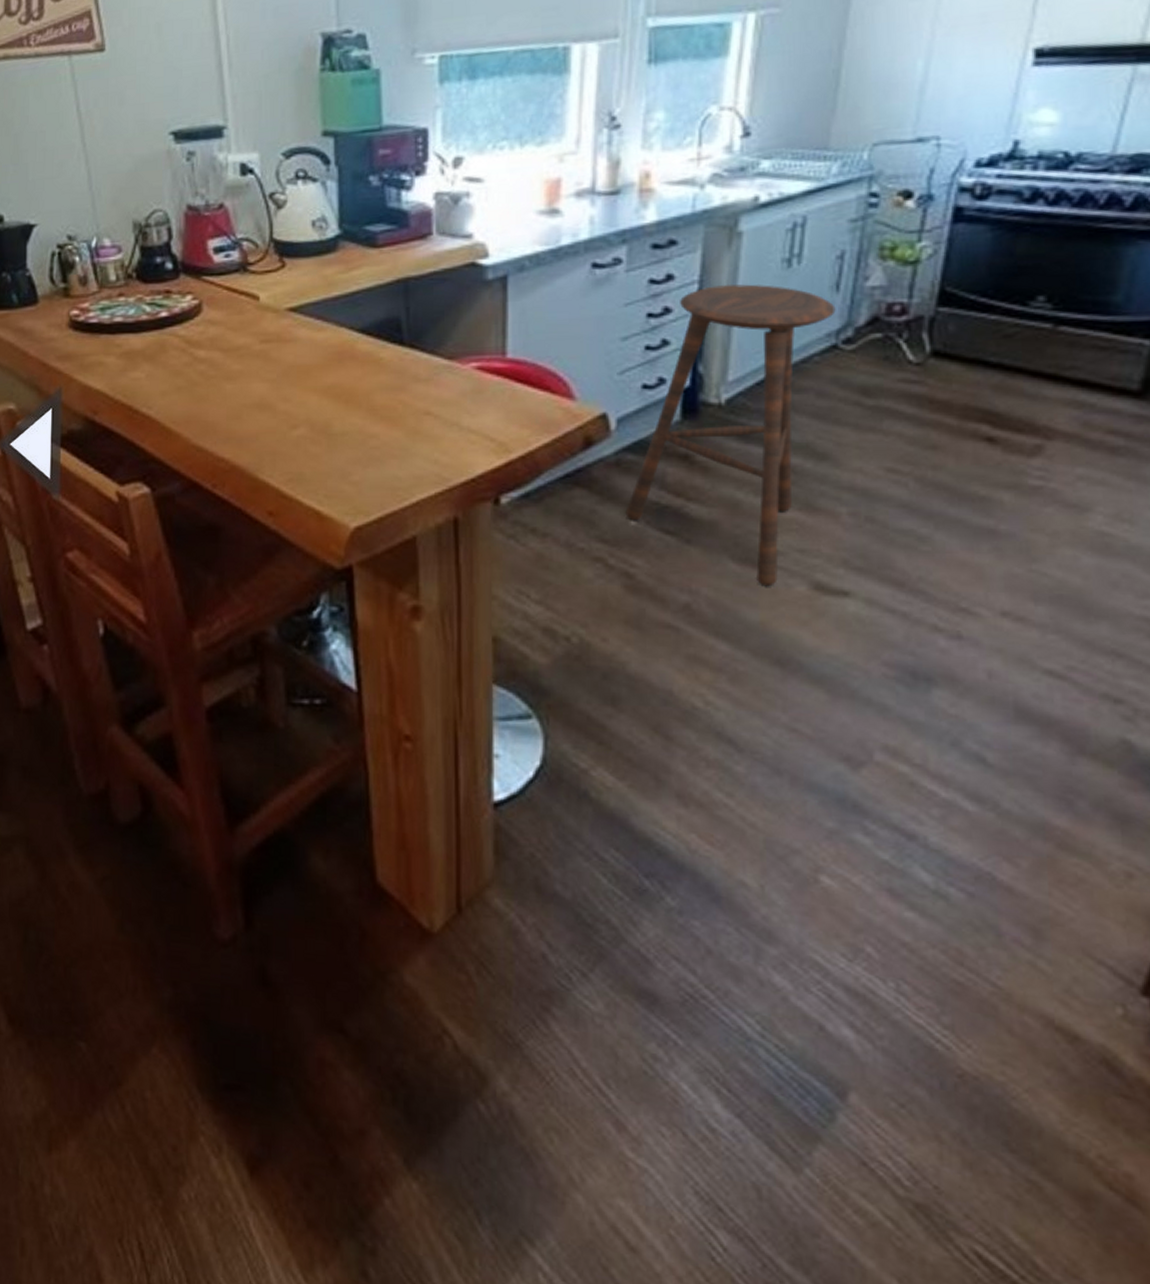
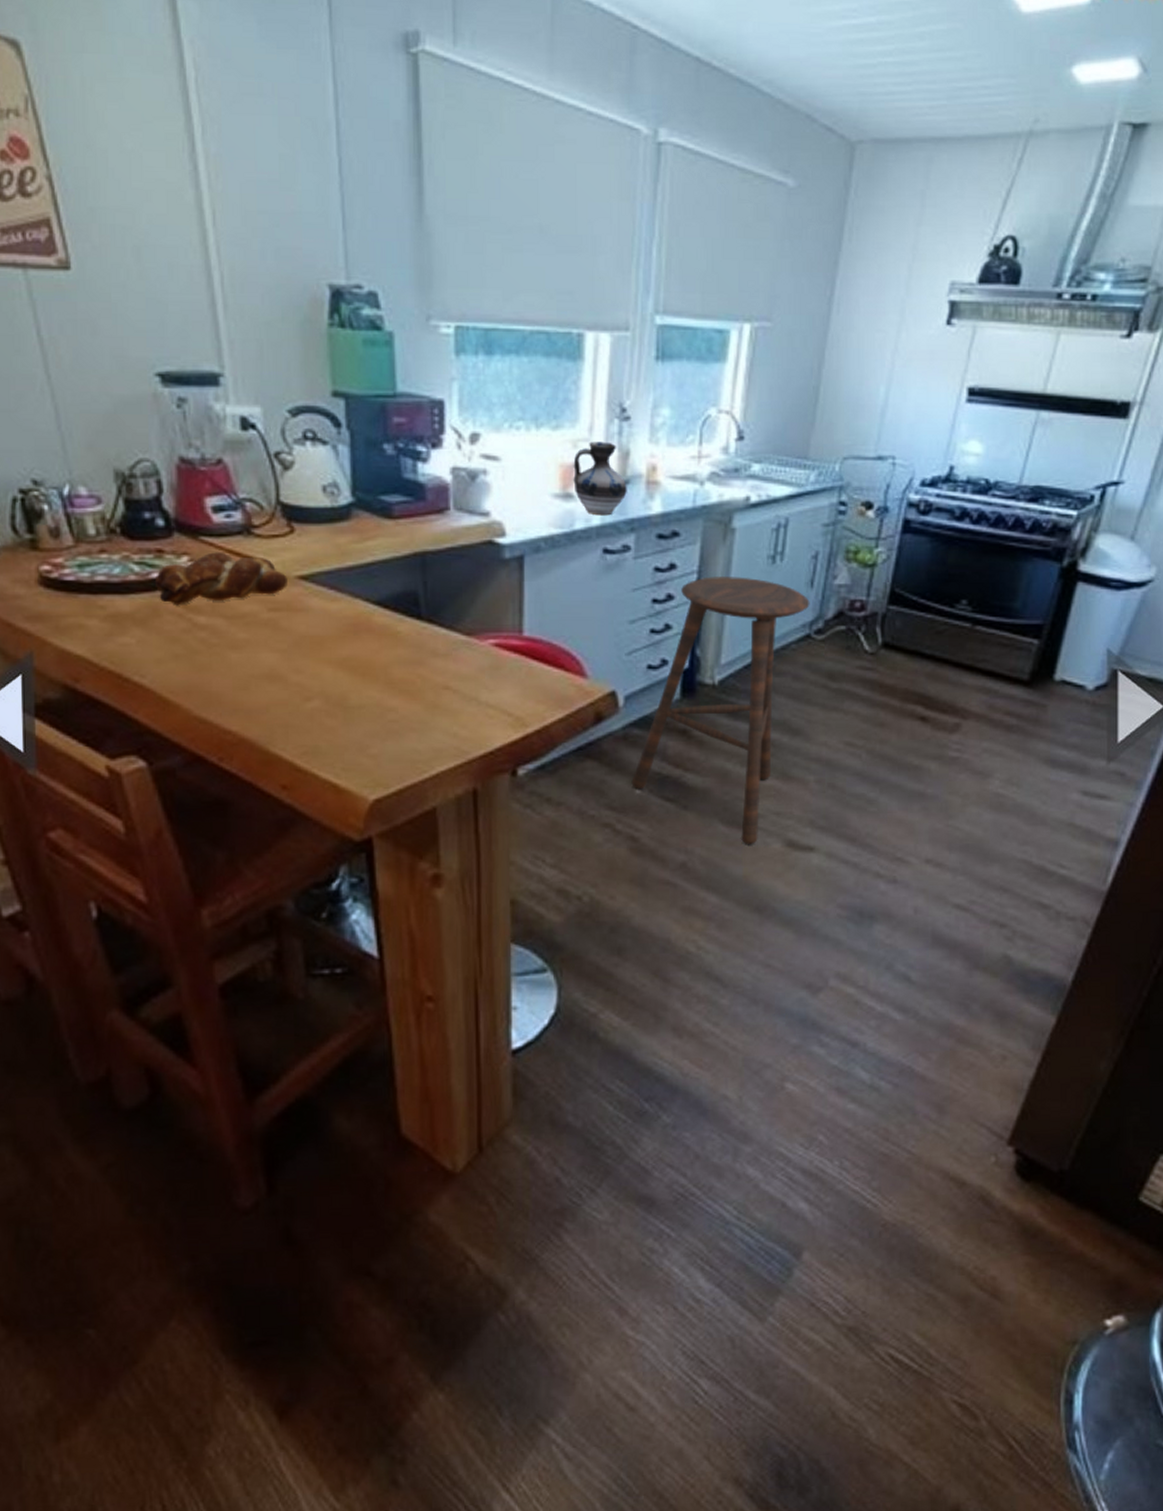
bread loaf: none [162,289,278,341] -> present [154,552,288,606]
ceramic jug: none [559,152,618,230] -> present [573,441,627,516]

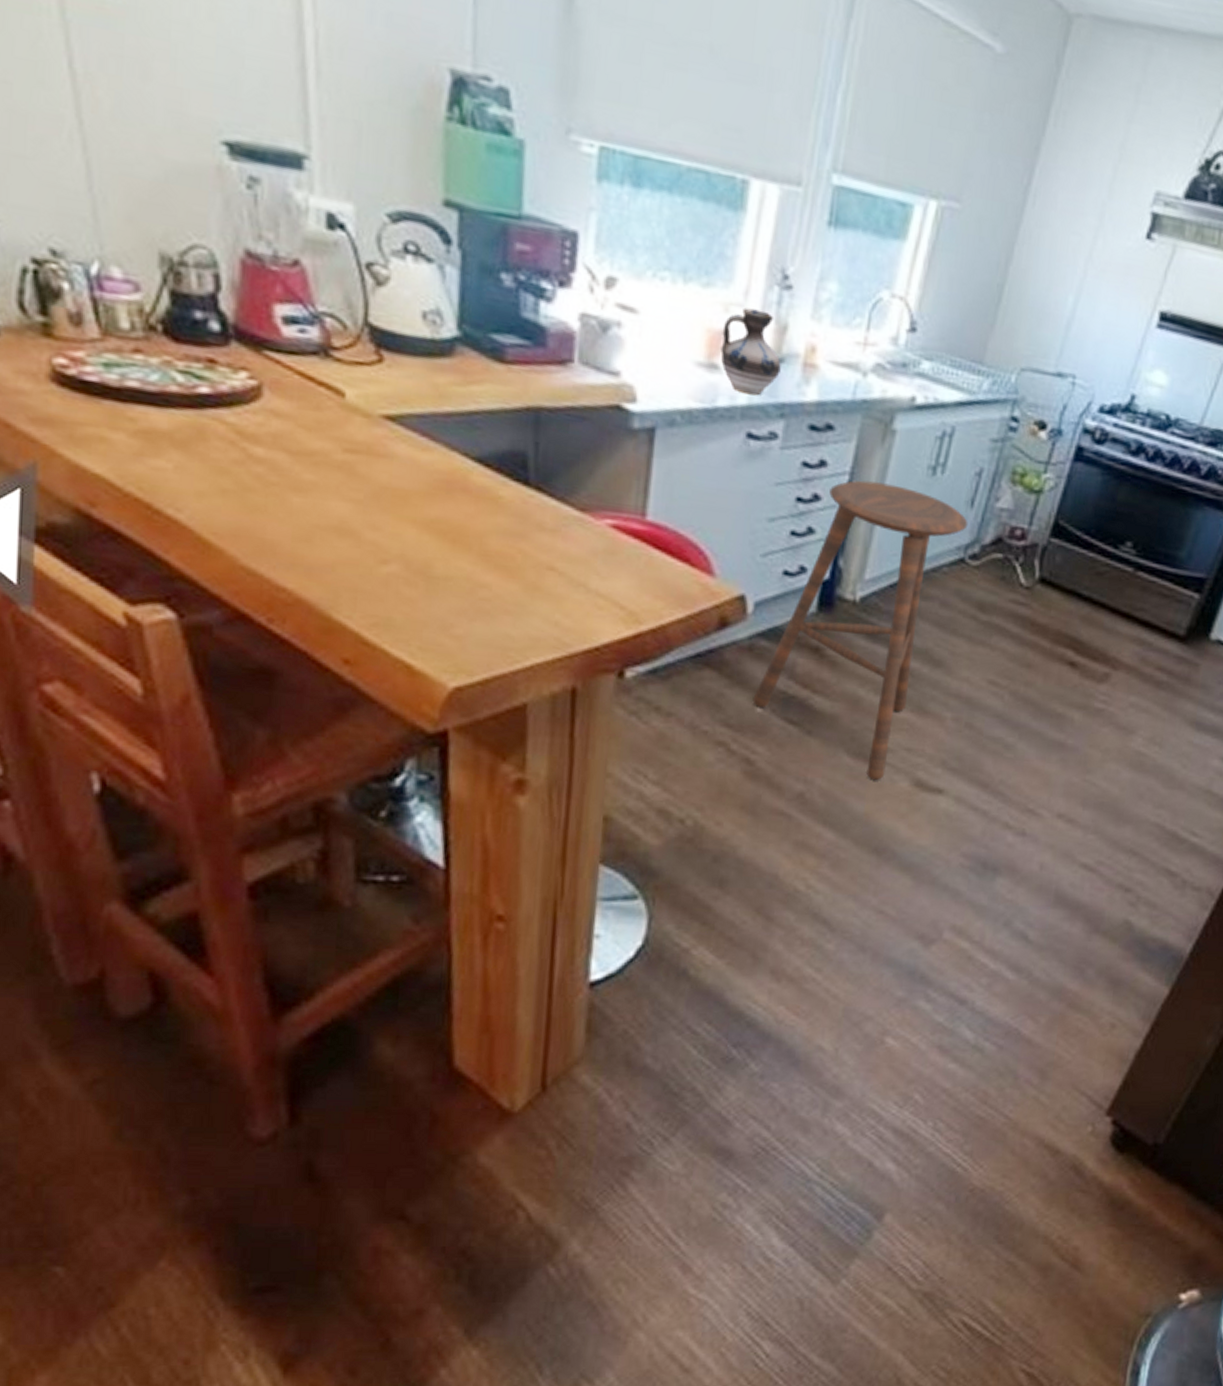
bread loaf: present [154,552,288,606] -> none [202,371,370,433]

